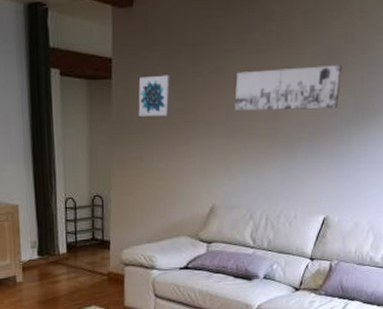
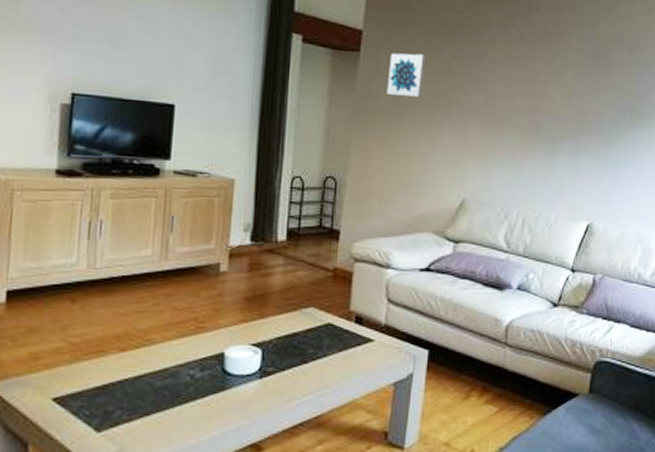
wall art: present [235,64,342,111] -> none [494,59,610,107]

